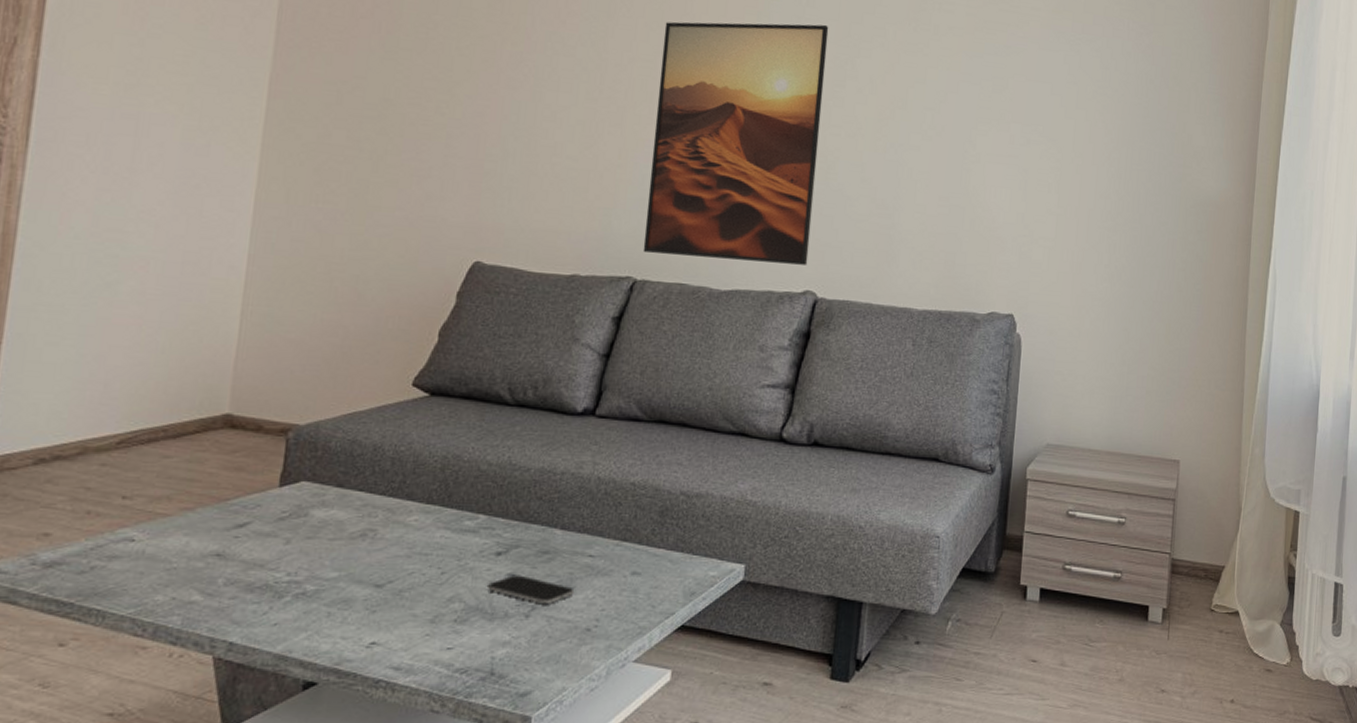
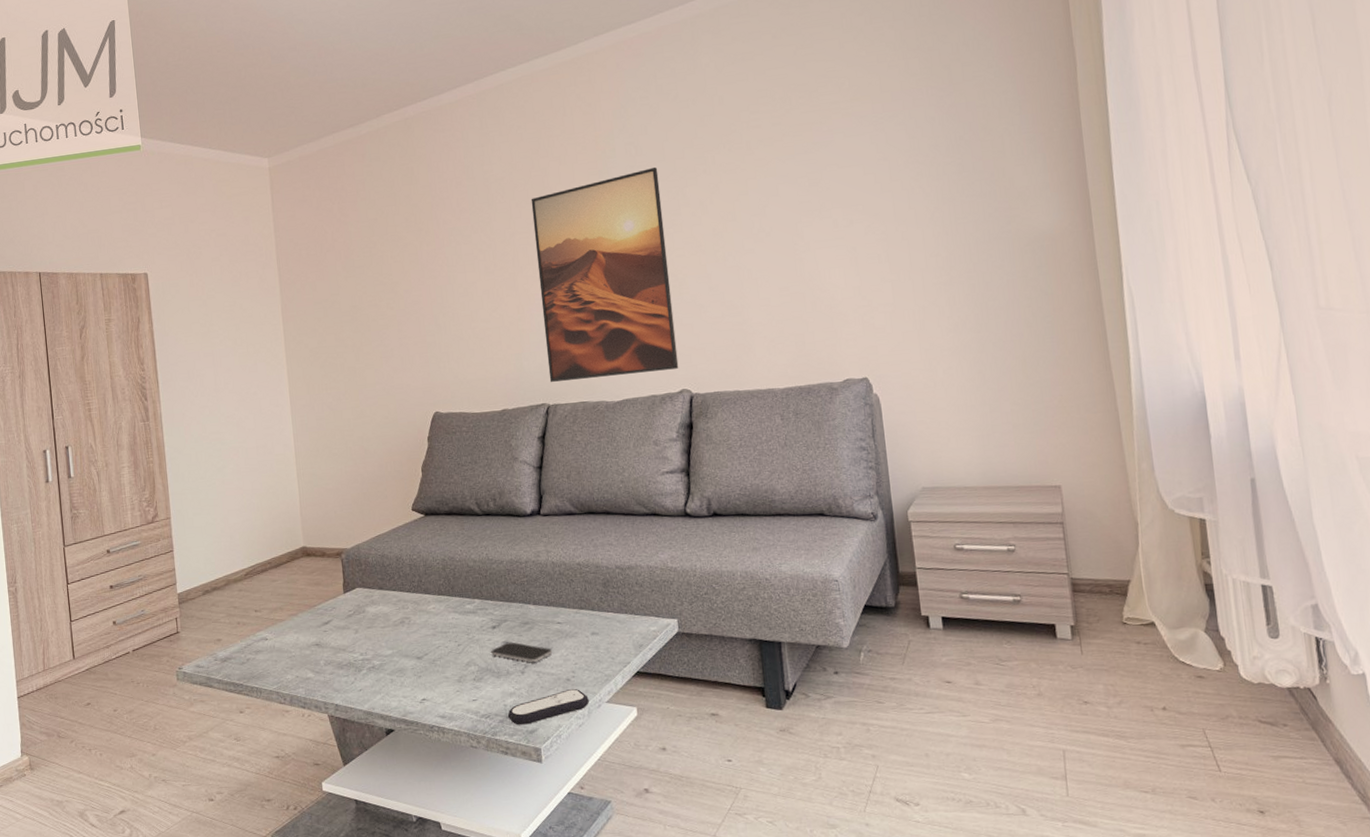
remote control: none [493,641,611,685] -> present [507,688,589,725]

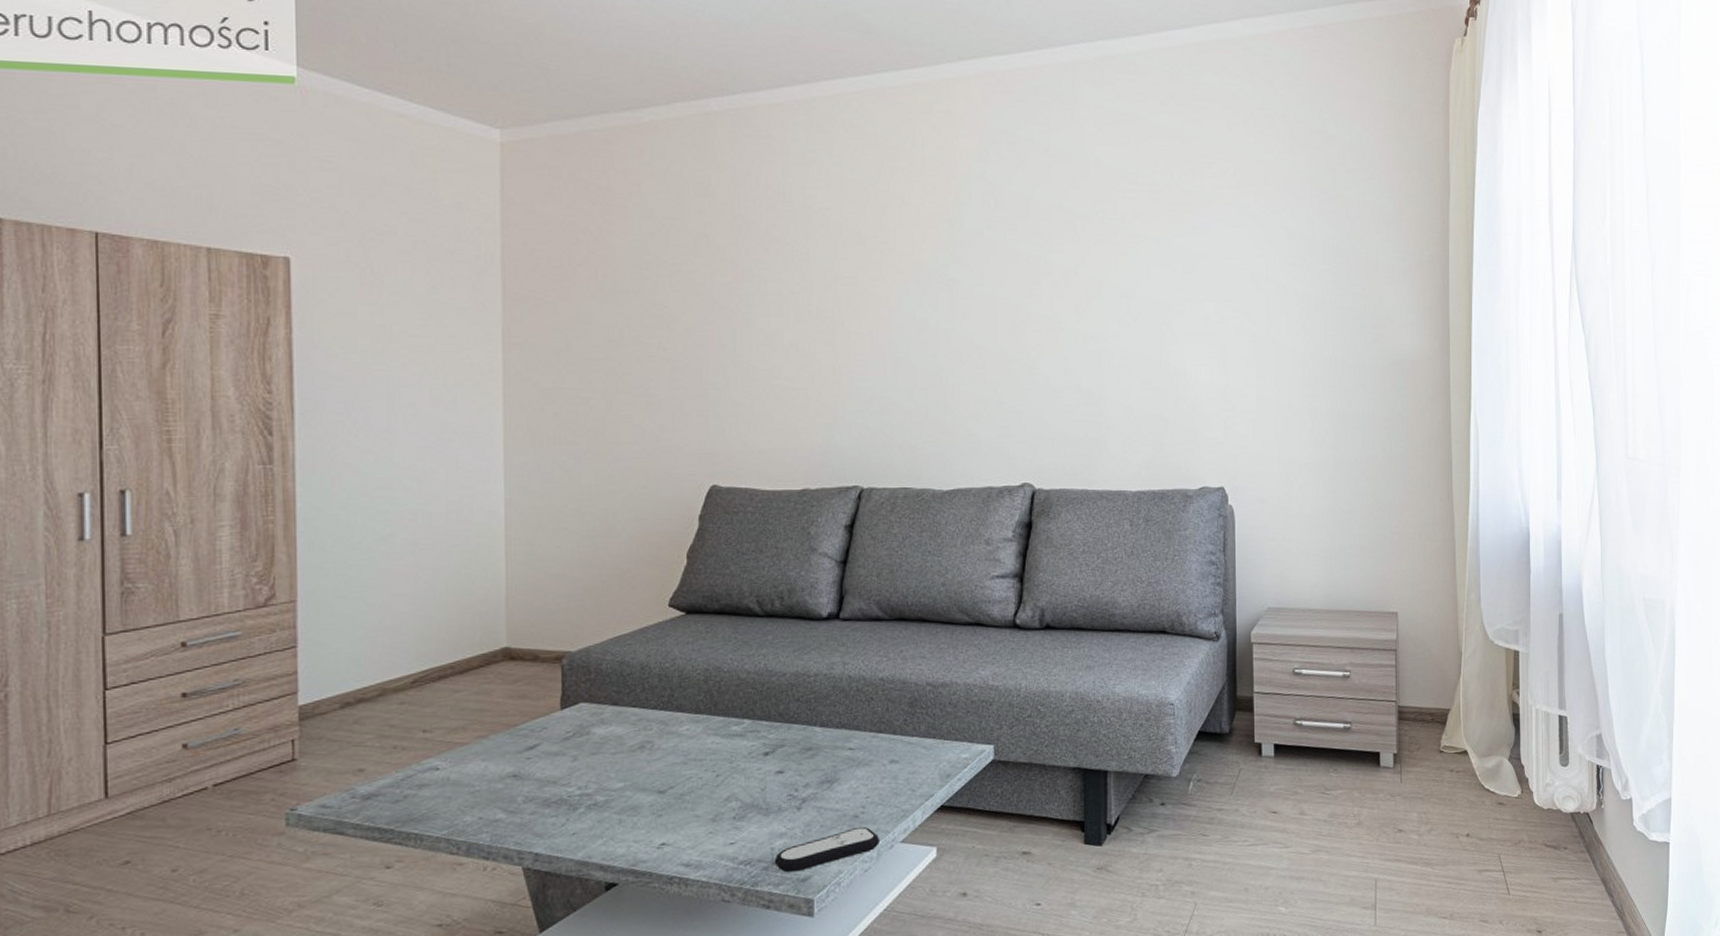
smartphone: present [491,642,553,663] -> none [760,771,840,797]
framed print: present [531,166,679,382] -> none [862,224,1022,461]

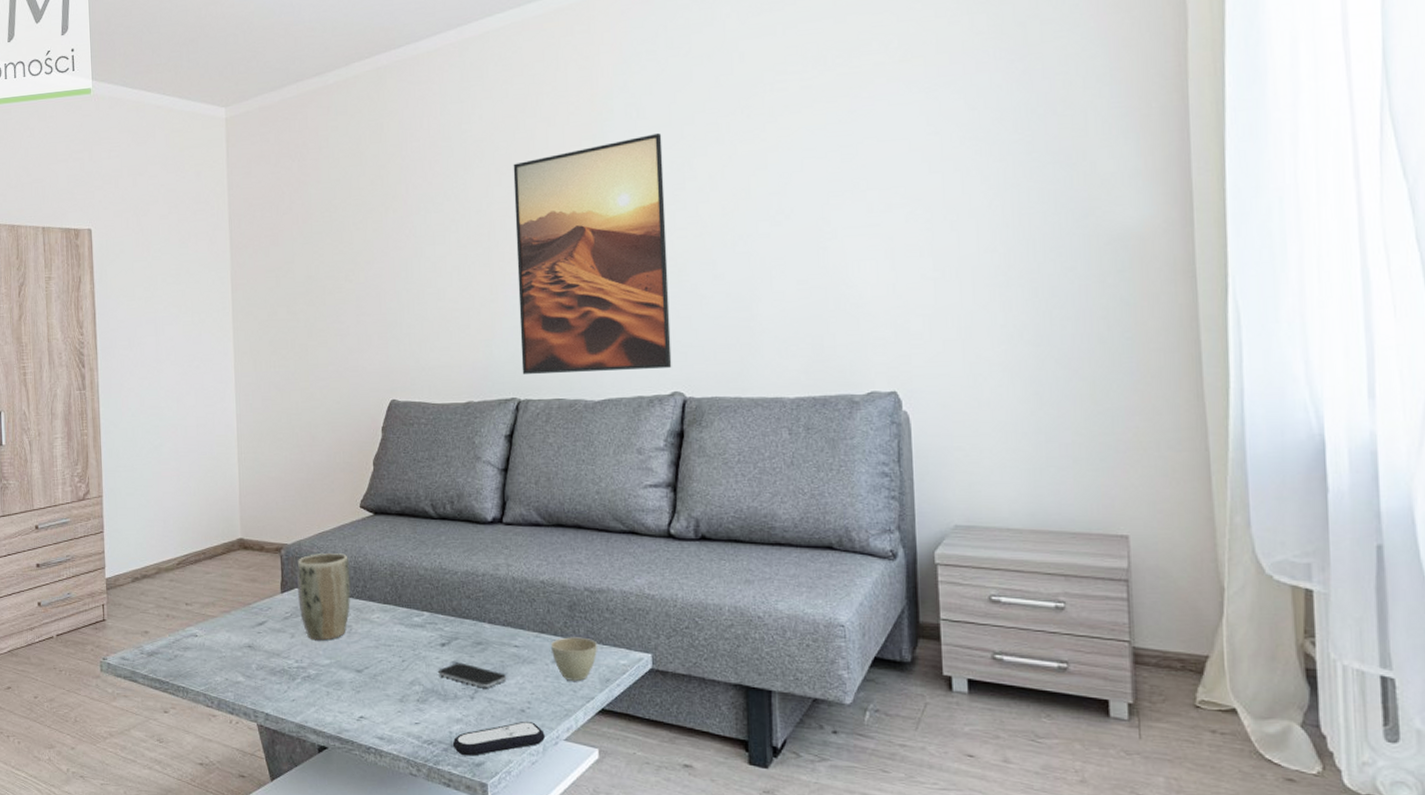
plant pot: none [583,659,654,761] -> present [297,553,351,641]
smartphone: none [760,771,840,797] -> present [438,662,507,688]
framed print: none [862,224,1022,461] -> present [513,132,672,374]
cup: none [888,734,939,780] -> present [550,637,598,681]

